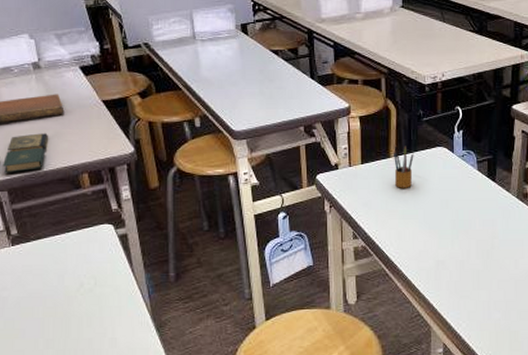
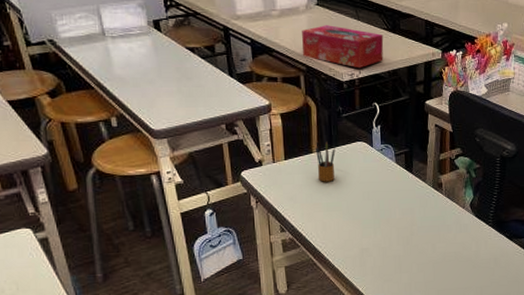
tissue box: none [385,27,469,71] -> present [302,25,384,69]

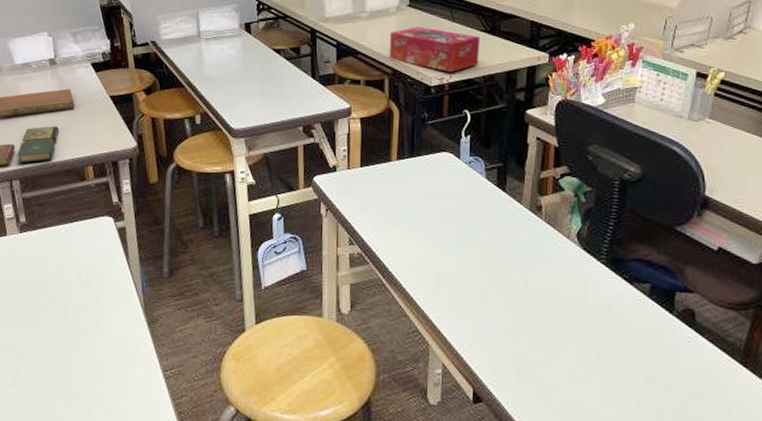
pencil box: present [315,140,336,182] -> none [394,148,417,194]

